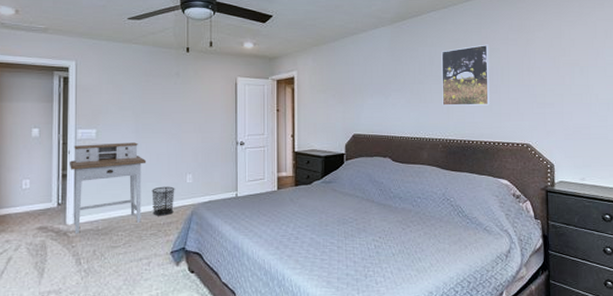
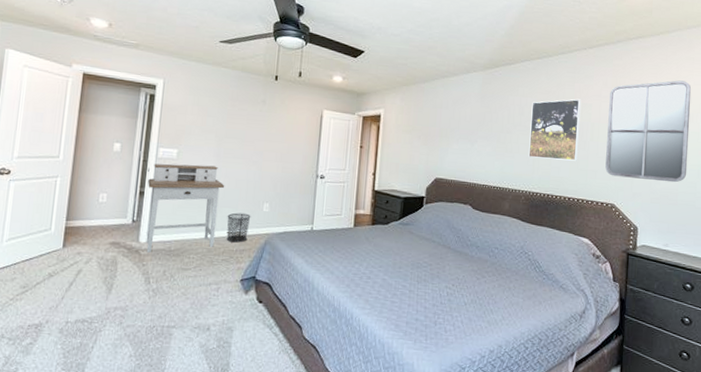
home mirror: none [516,17,597,118] -> present [605,80,691,183]

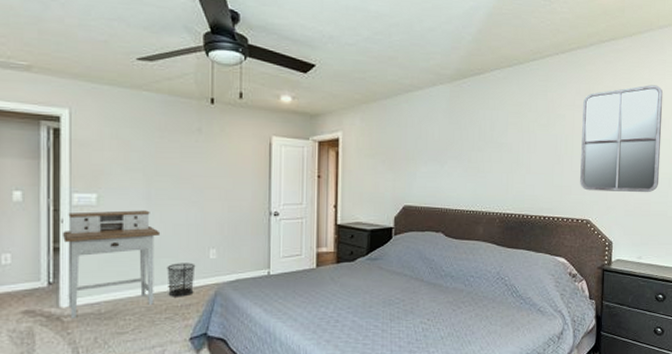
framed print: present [528,99,582,161] -> none [502,109,555,177]

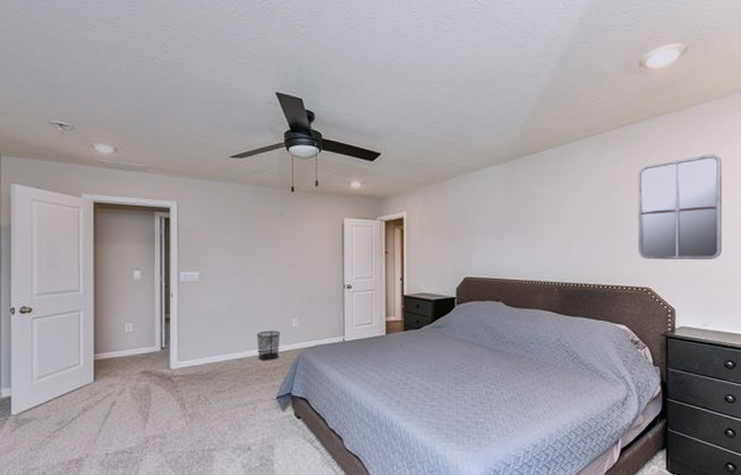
desk: present [63,210,161,319] -> none [173,285,251,378]

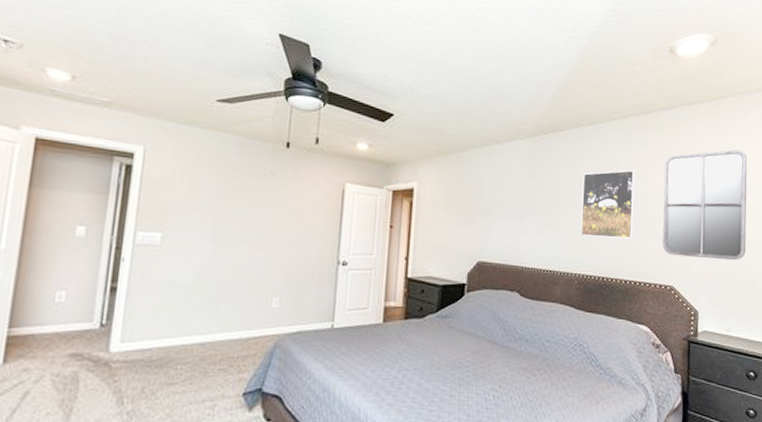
waste bin: present [256,330,281,361] -> none [225,310,256,347]
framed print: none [558,183,610,248] -> present [581,169,636,239]

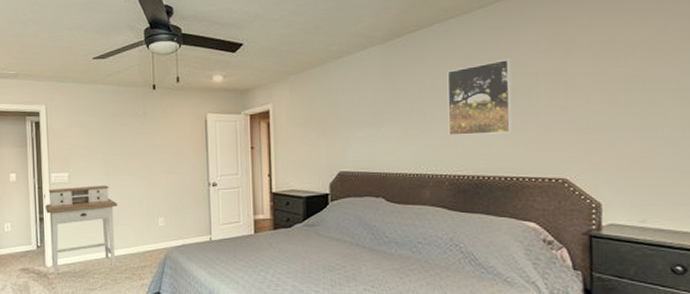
desk: none [118,251,223,365] -> present [46,185,118,276]
home mirror: present [663,149,748,261] -> none [549,14,667,146]

